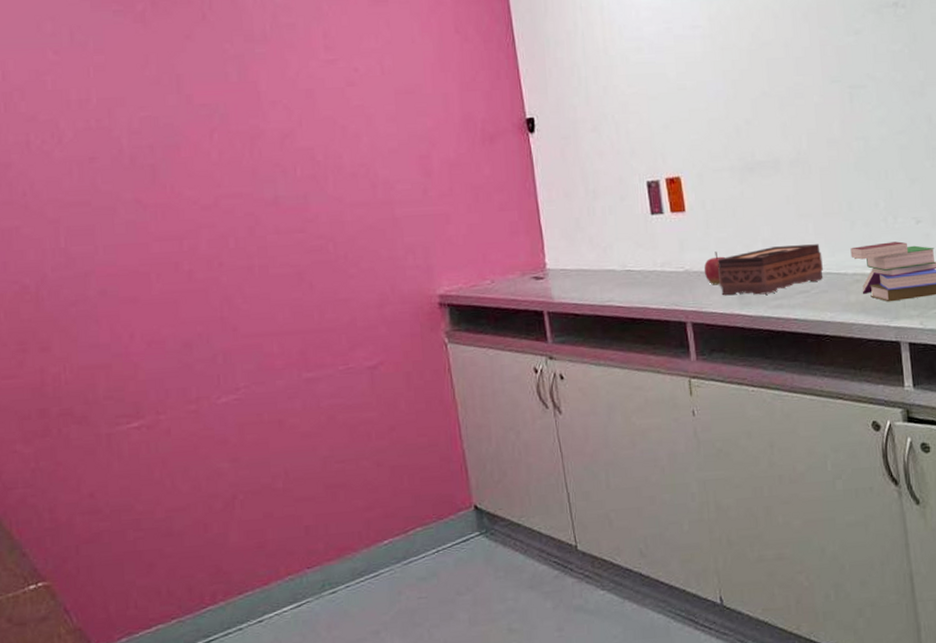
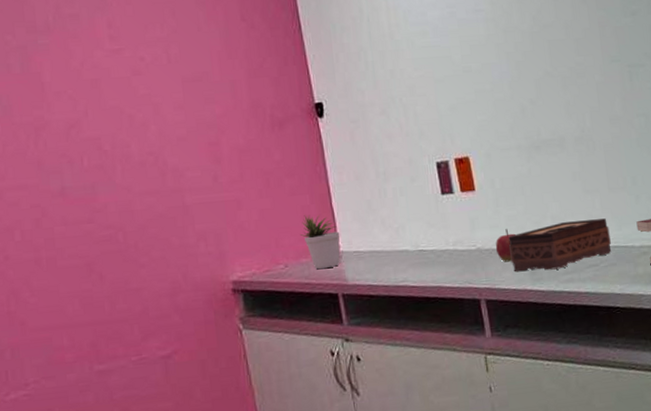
potted plant: none [508,231,548,287] -> present [300,215,341,270]

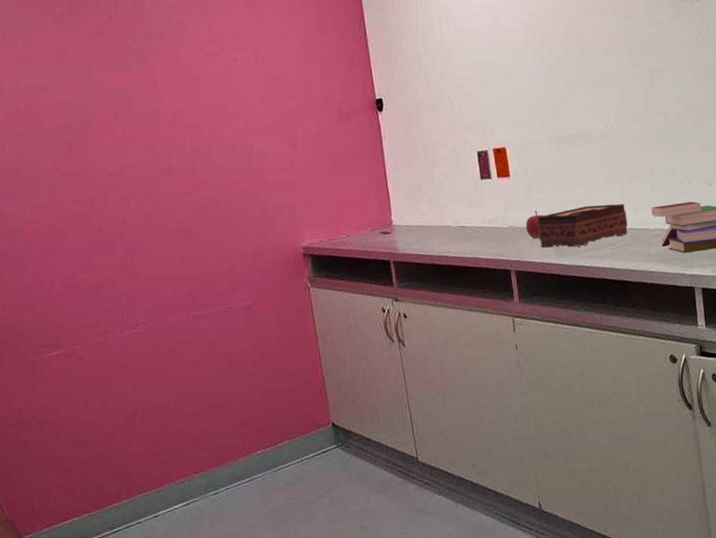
potted plant: present [300,215,341,270] -> none [360,193,394,240]

